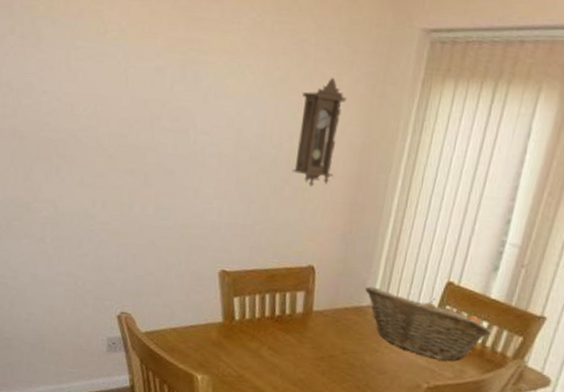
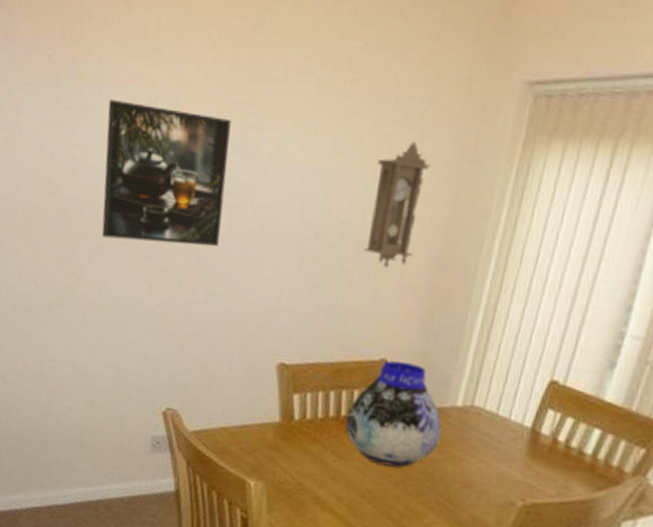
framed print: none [57,31,174,167] -> present [102,99,231,247]
vase: none [279,267,360,359] -> present [345,361,442,467]
fruit basket: present [365,286,492,361] -> none [448,384,606,475]

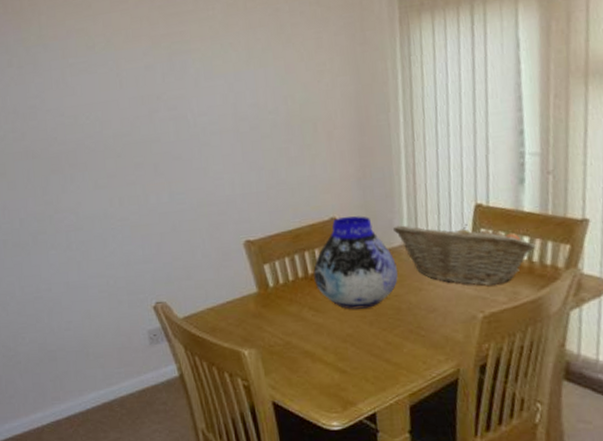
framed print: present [102,99,231,247] -> none [54,49,172,168]
pendulum clock: present [364,141,431,268] -> none [286,36,335,142]
fruit basket: none [448,384,606,475] -> present [393,223,536,286]

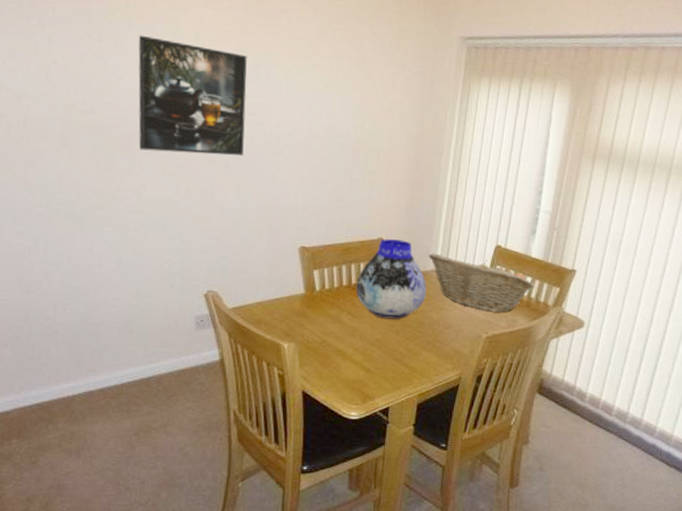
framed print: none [54,49,172,168] -> present [138,35,247,156]

